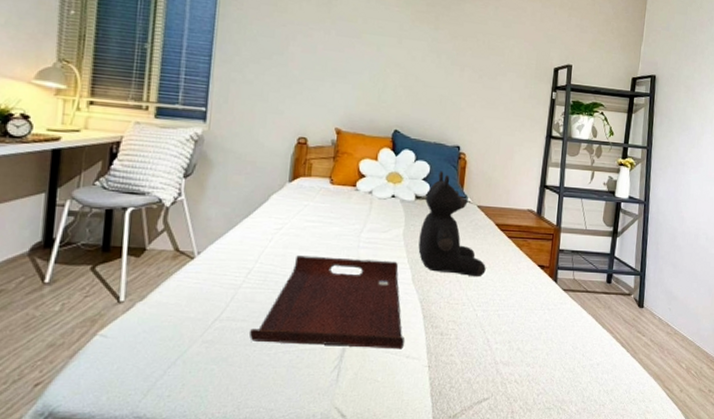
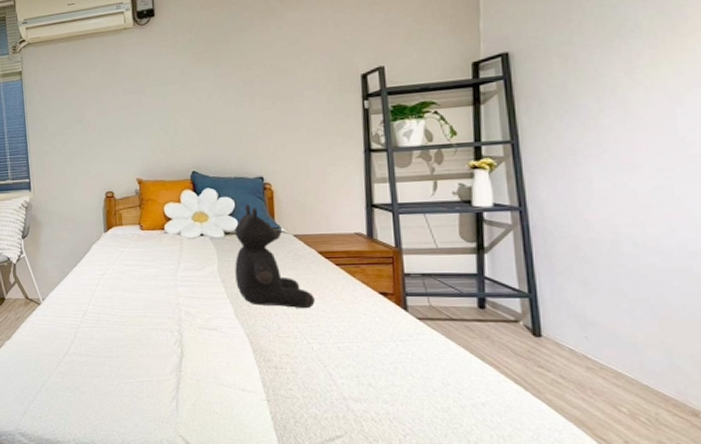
serving tray: present [249,255,404,350] -> none [93,296,237,383]

